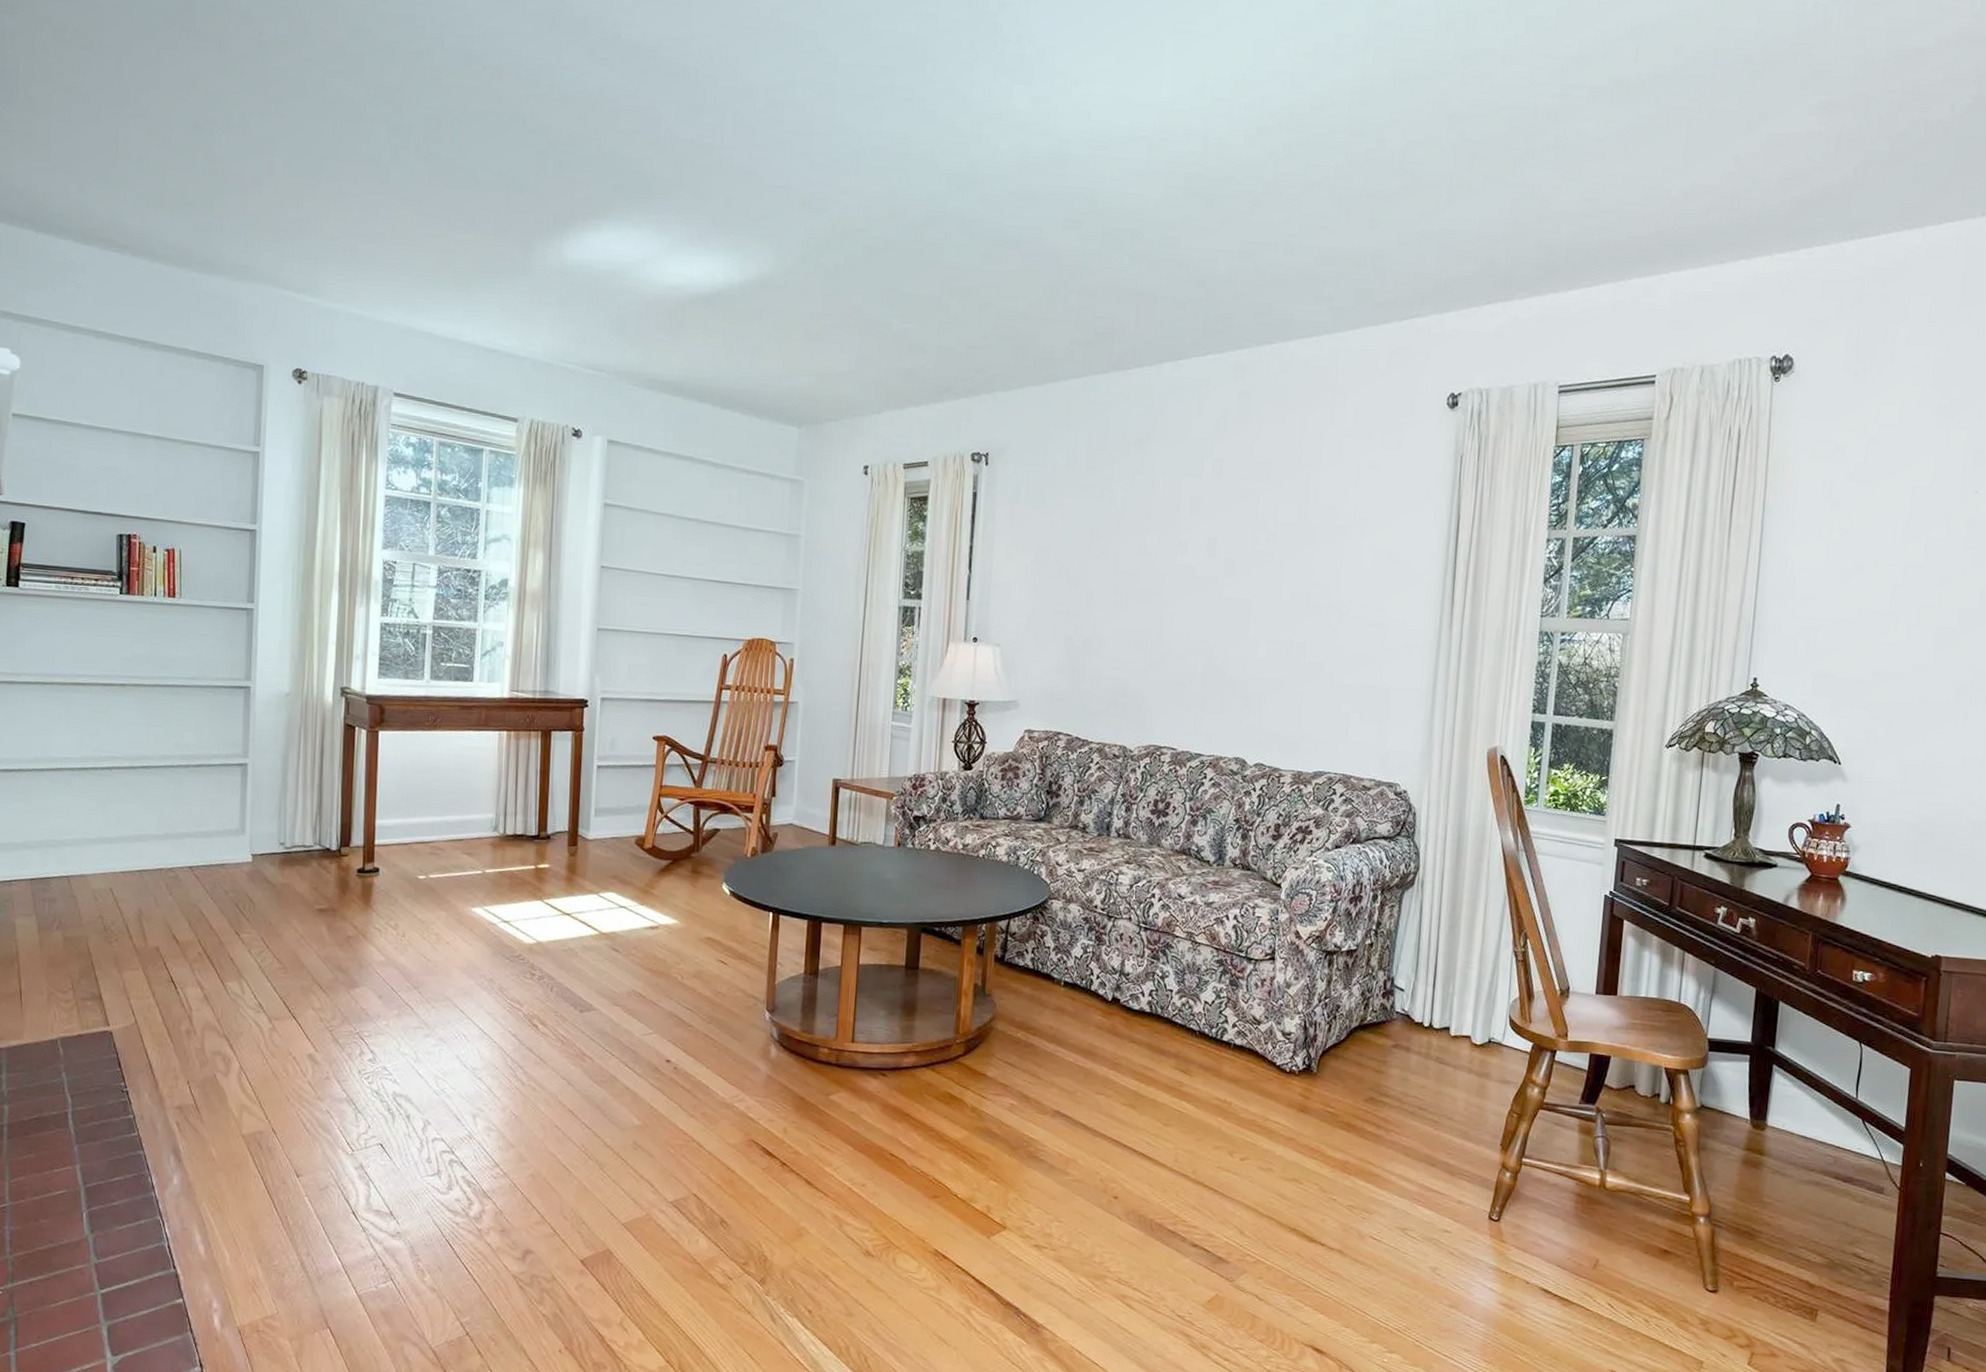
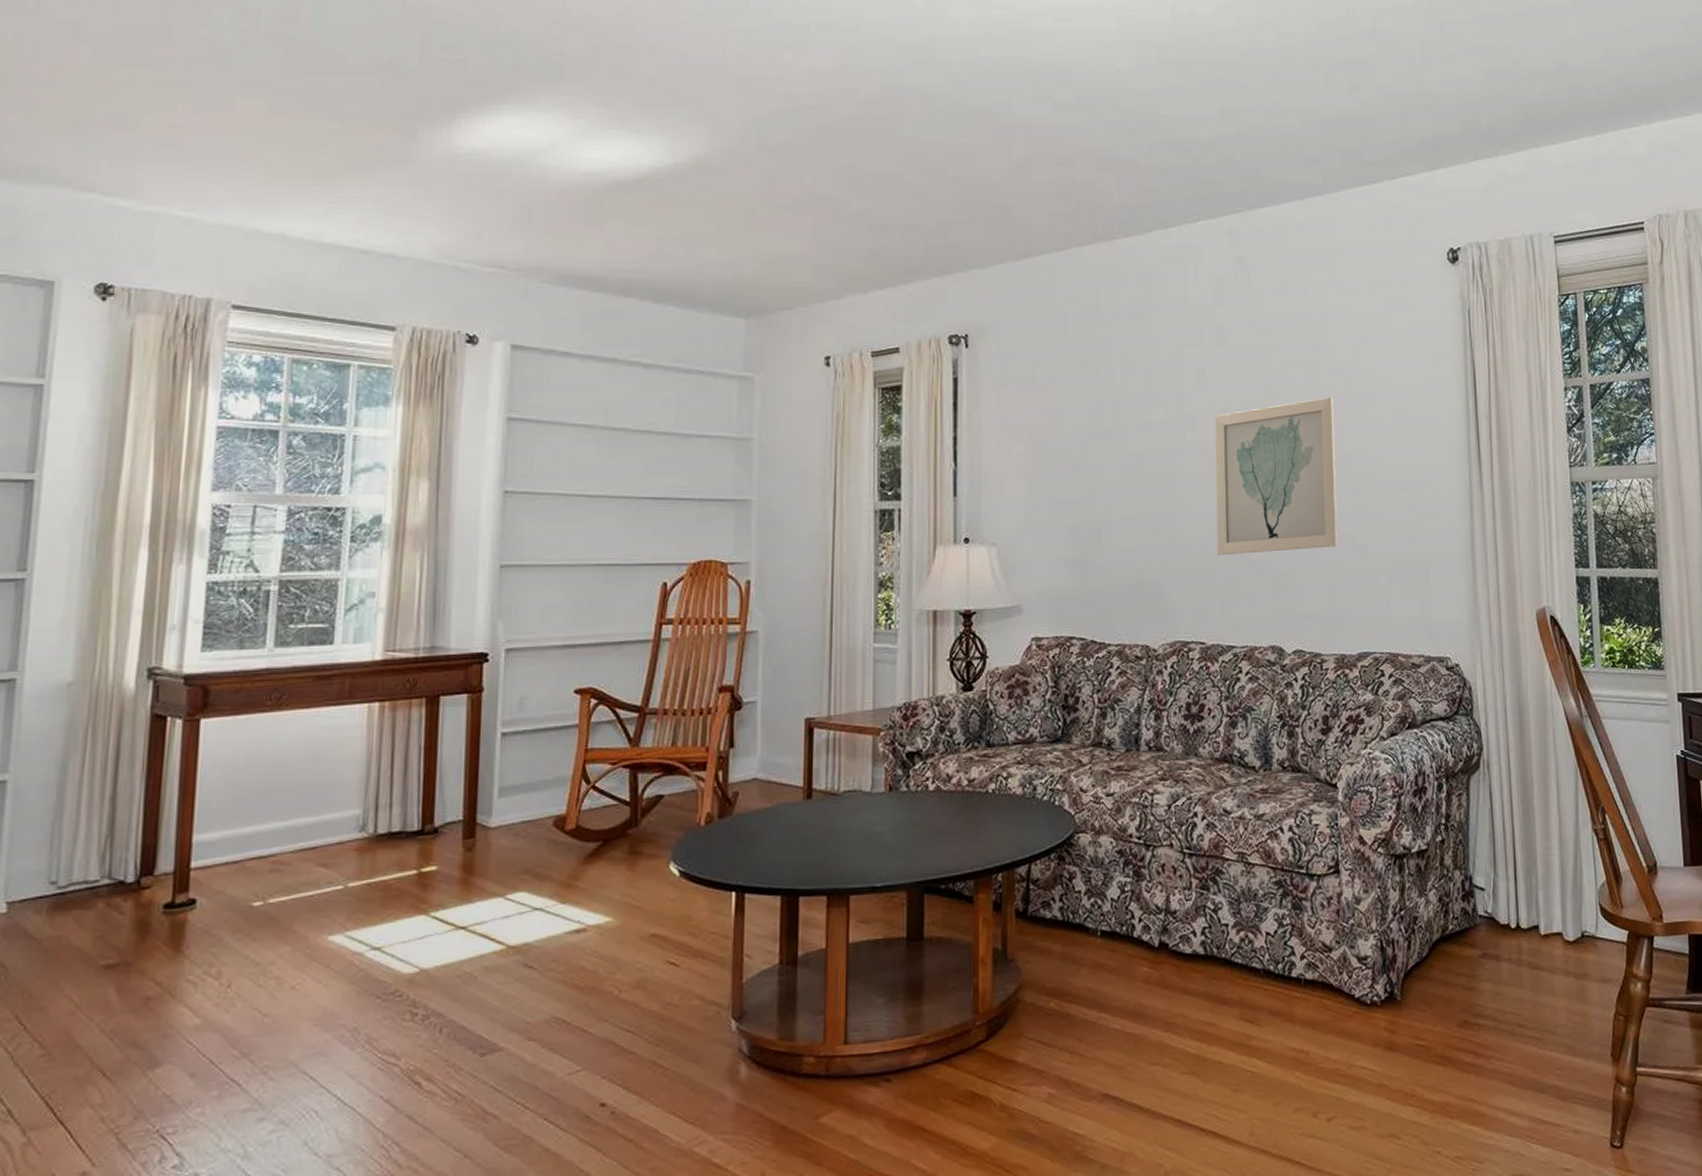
wall art: none [1194,532,1318,674] -> present [1214,396,1338,556]

